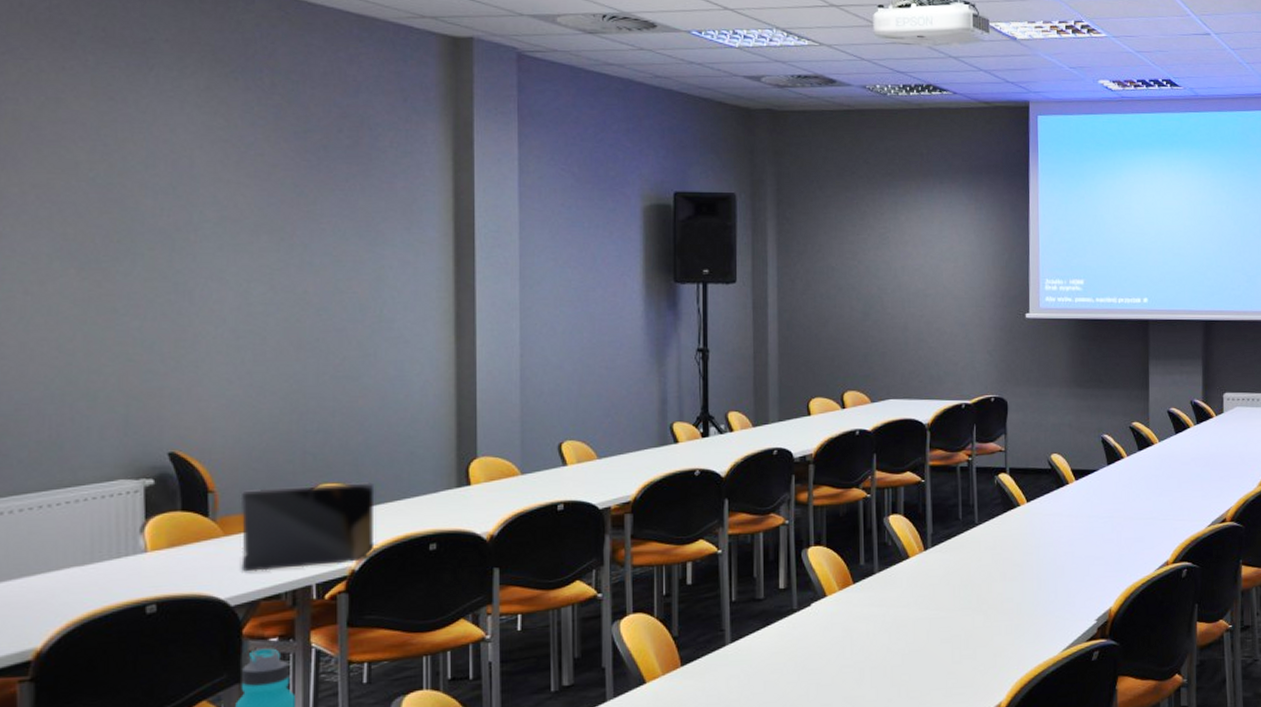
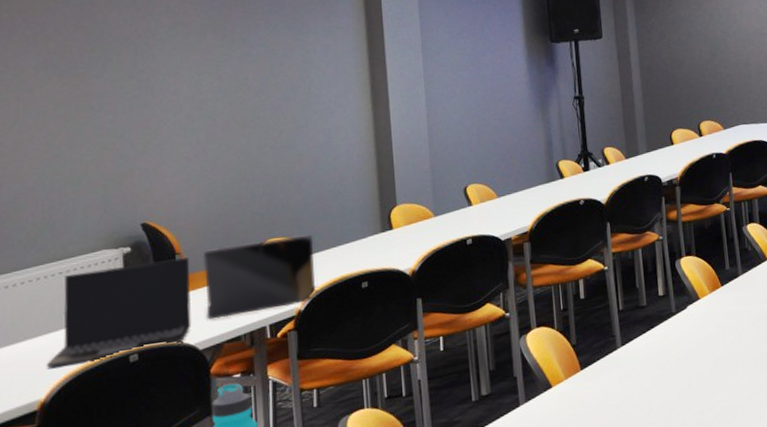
laptop: none [46,496,225,613] -> present [47,257,192,368]

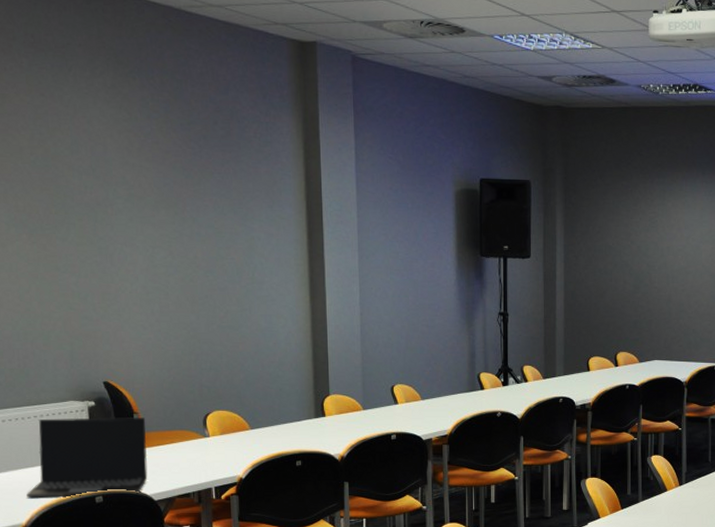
laptop: present [202,233,317,319] -> none [157,410,256,475]

